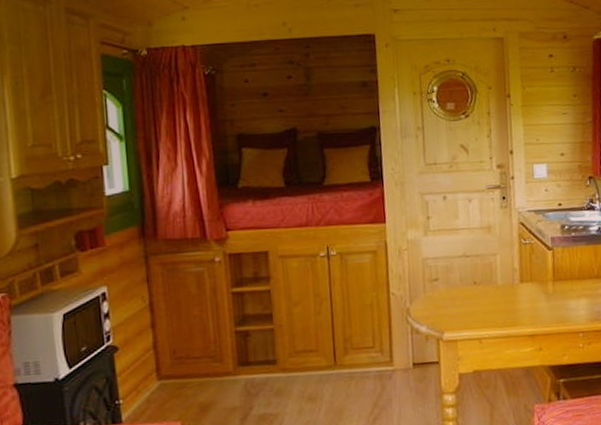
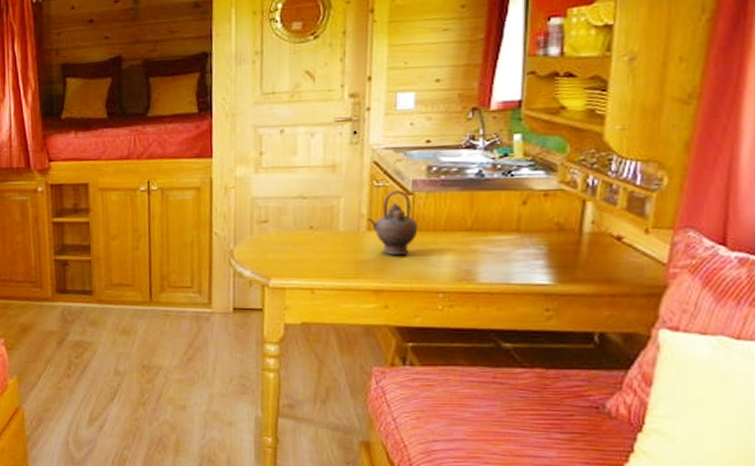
teapot: none [519,246,559,303] -> present [367,190,418,256]

